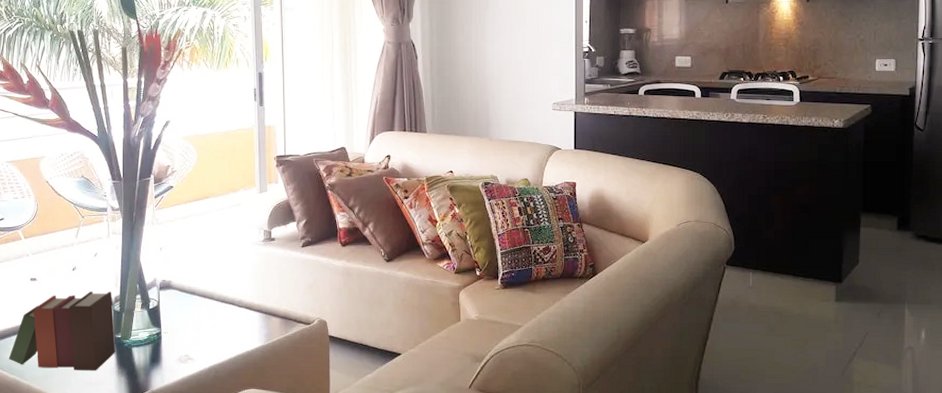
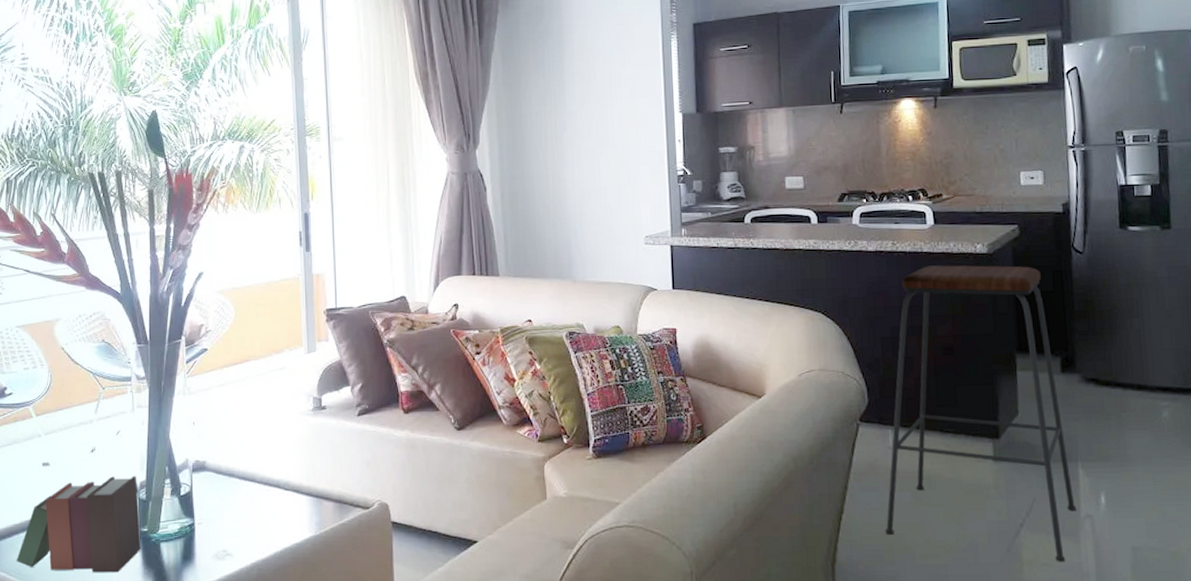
bar stool: none [742,137,901,384] -> present [885,265,1077,562]

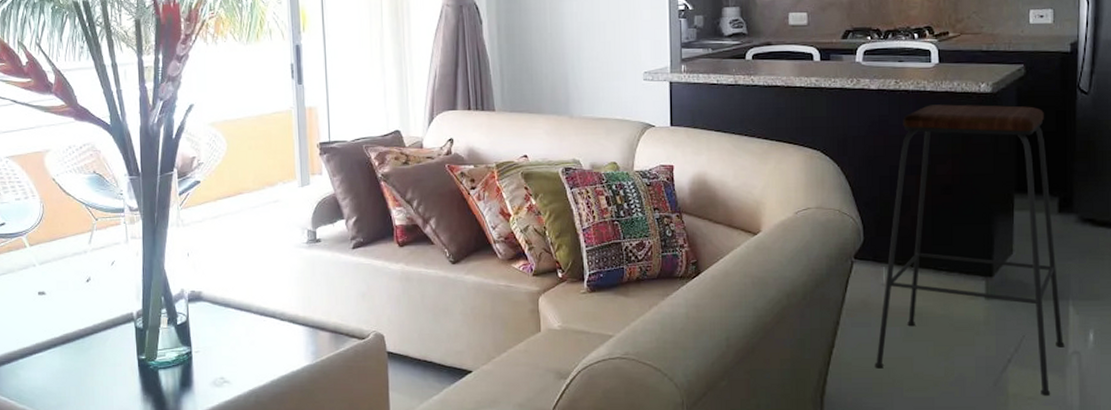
books: present [16,476,141,573] -> none [16,305,140,398]

